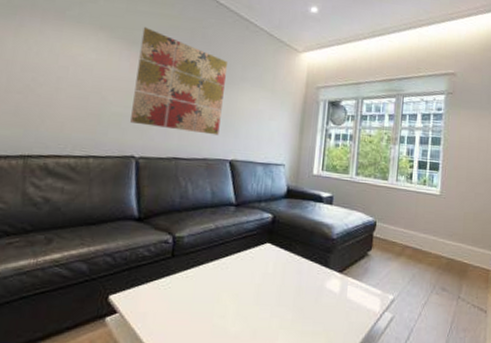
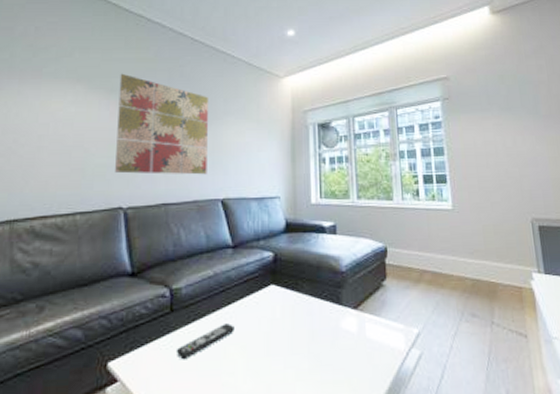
remote control: none [173,273,229,301] -> present [176,323,234,360]

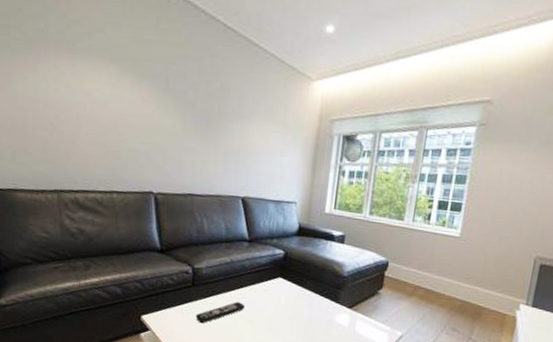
wall art: present [115,73,208,175] -> none [147,57,237,172]

